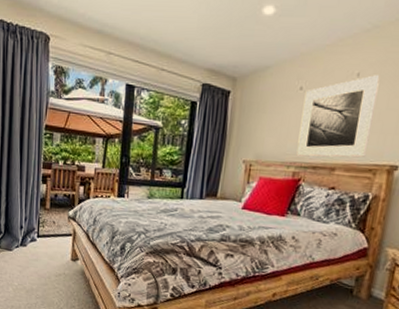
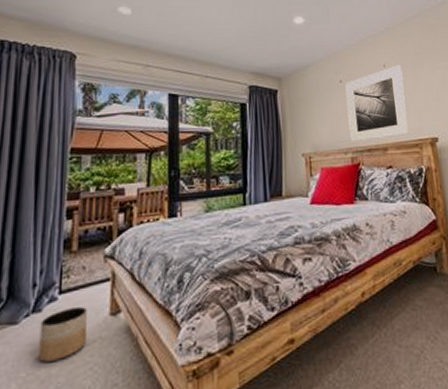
planter: none [25,248,56,281] -> present [38,306,87,363]

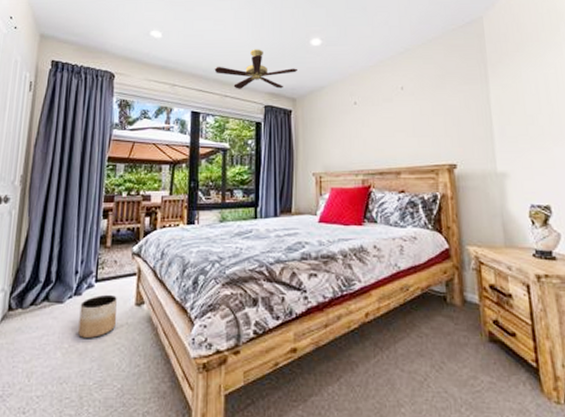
ceiling fan: none [192,27,283,69] -> present [214,49,299,89]
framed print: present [345,65,410,143] -> none [359,88,426,165]

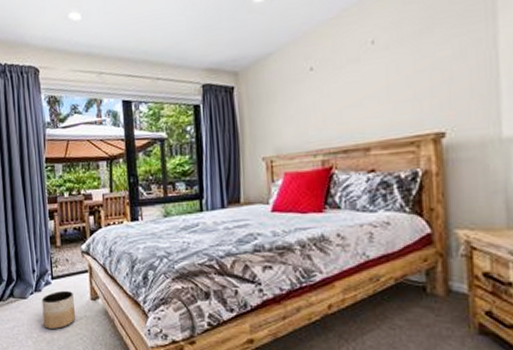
ceiling fan: present [214,49,299,89] -> none [142,16,239,69]

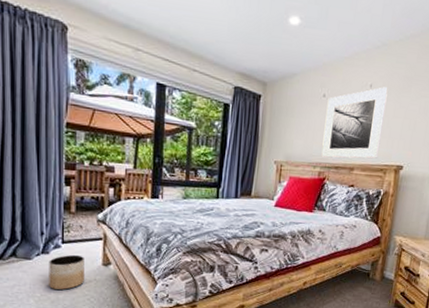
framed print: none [317,38,404,143] -> present [321,87,388,159]

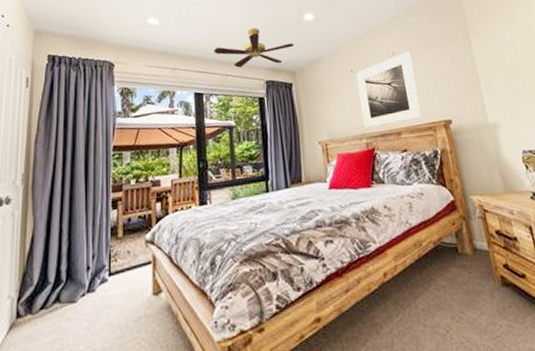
planter: present [49,254,84,291] -> none [94,287,133,338]
ceiling fan: none [183,19,273,70] -> present [213,28,295,68]

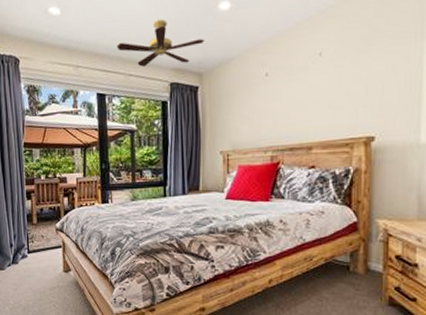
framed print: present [356,51,423,129] -> none [271,52,342,141]

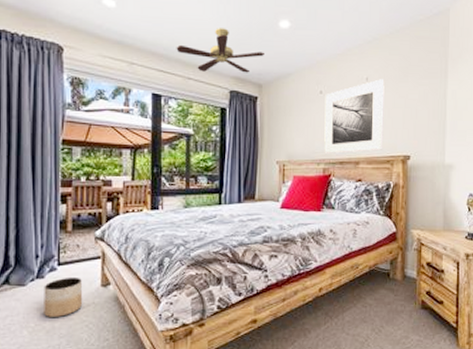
planter: none [18,263,49,298] -> present [44,276,82,318]
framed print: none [271,52,342,141] -> present [324,79,385,155]

